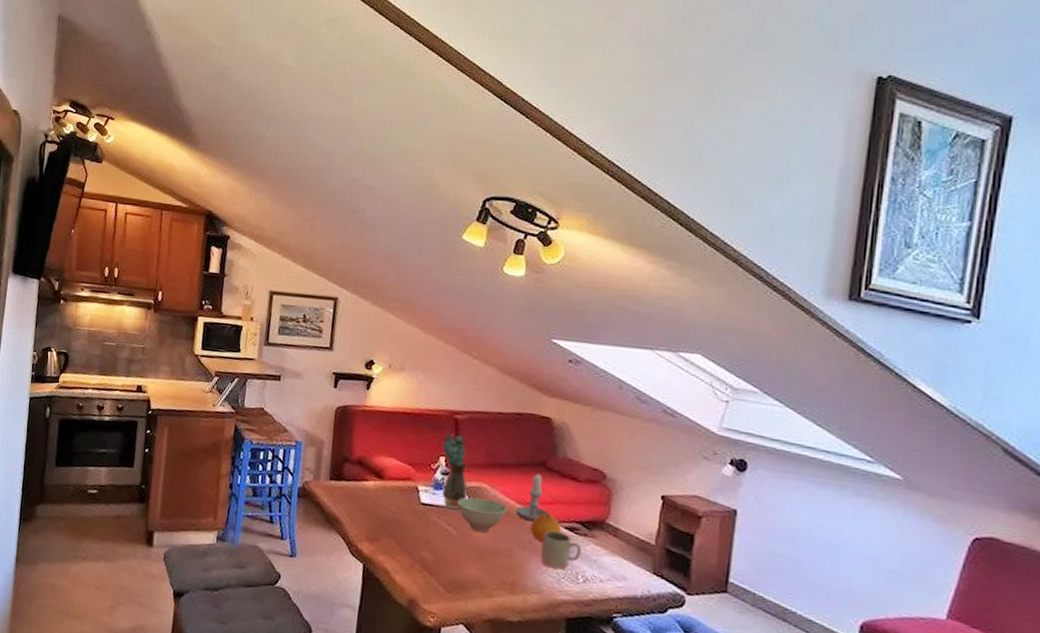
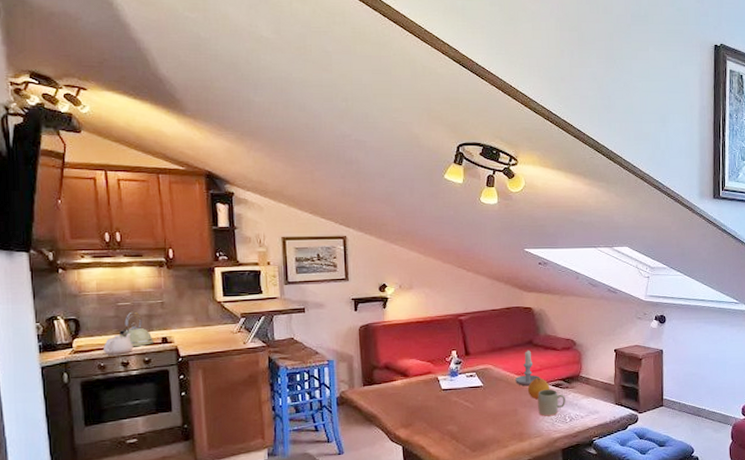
teapot: none [84,375,111,397] -> present [104,332,133,355]
kettle: none [100,353,130,392] -> present [119,311,155,347]
vase: present [442,431,469,511] -> none [452,331,478,389]
bowl: present [458,497,507,533] -> none [471,376,509,402]

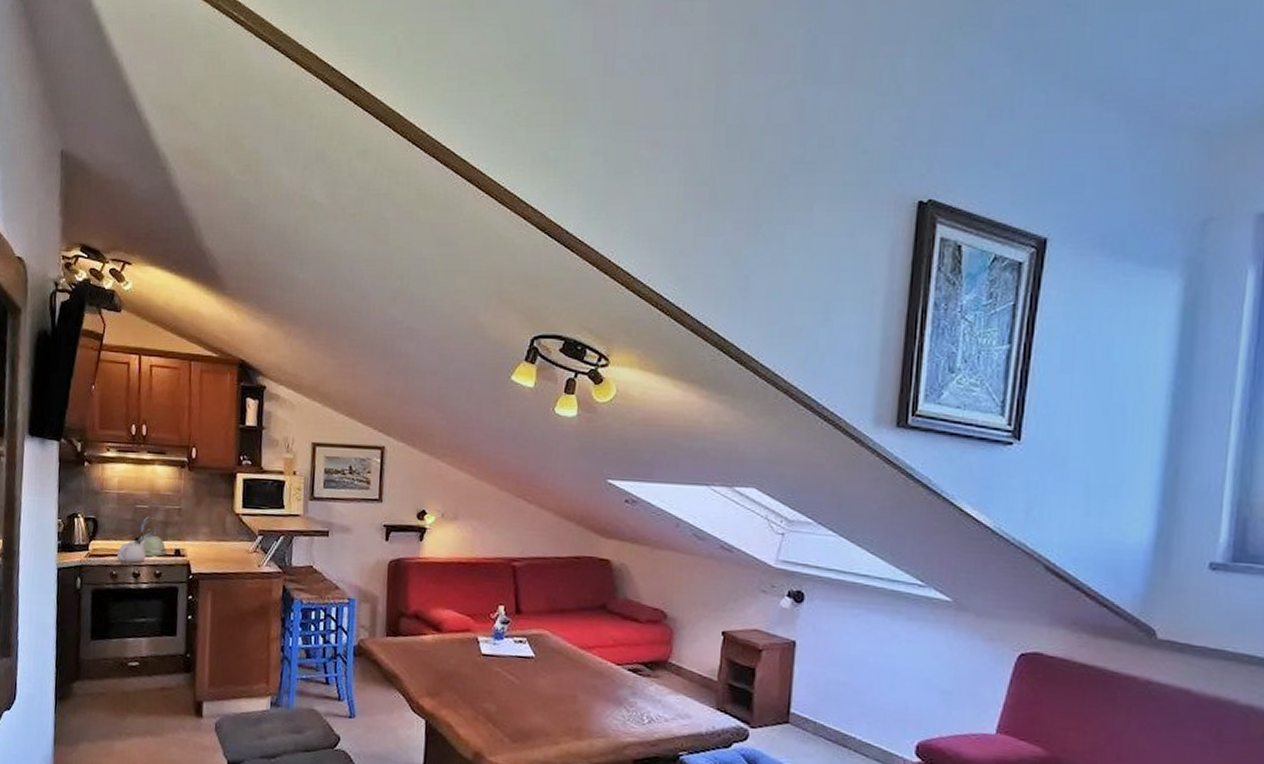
candle: present [515,350,540,387] -> none [578,616,612,666]
fruit: present [527,378,550,400] -> none [593,656,625,686]
mug: present [537,389,565,416] -> none [604,673,645,712]

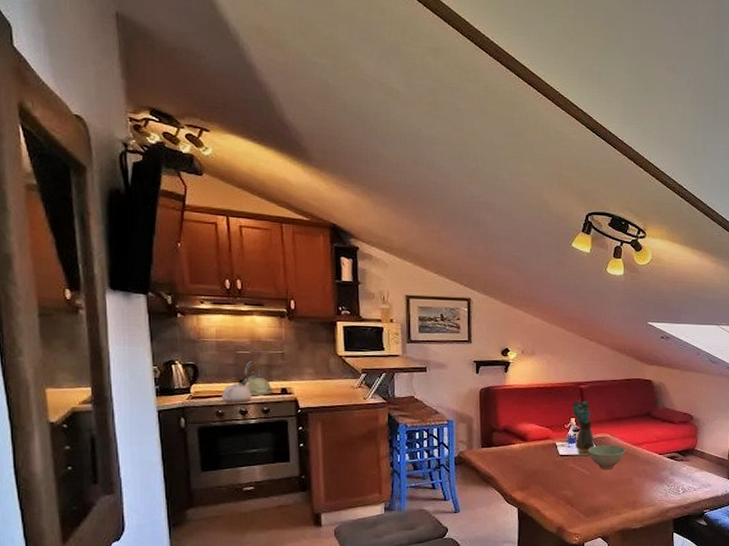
vase: none [500,579,529,659] -> present [572,398,595,456]
bowl: none [519,645,569,680] -> present [588,445,625,470]

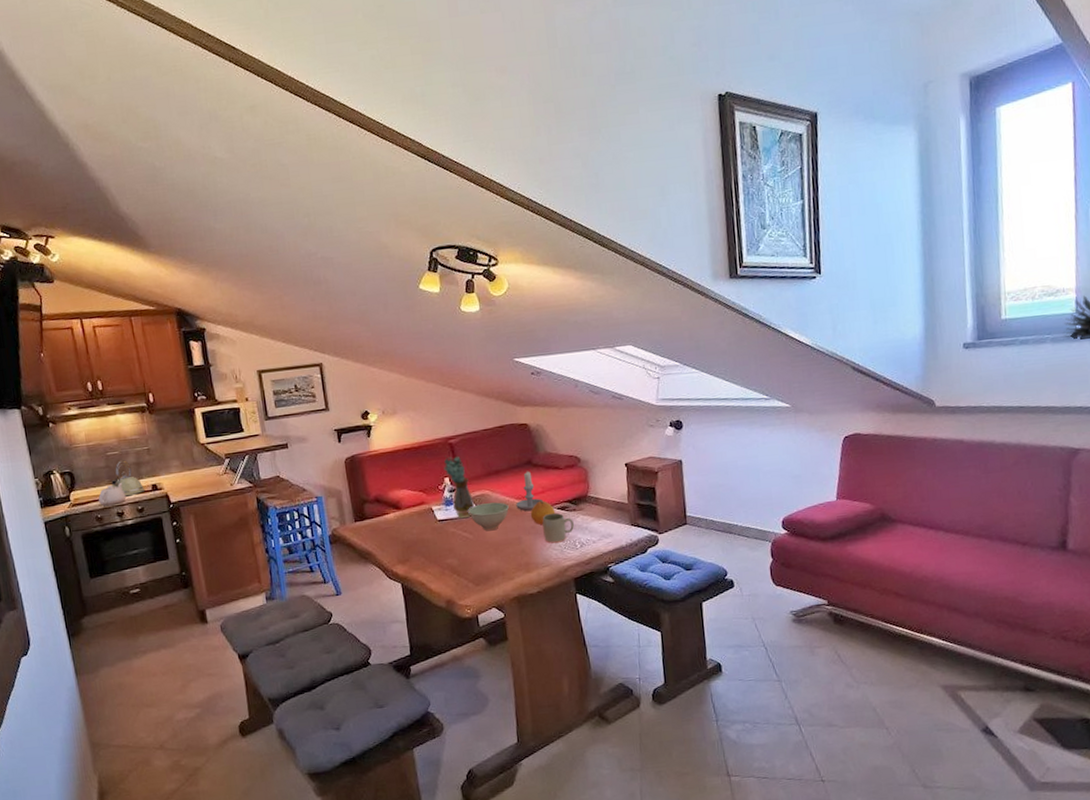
candle: none [632,421,656,457] -> present [516,471,543,512]
fruit: none [643,449,665,470] -> present [530,501,556,525]
mug: none [652,460,679,487] -> present [542,512,574,544]

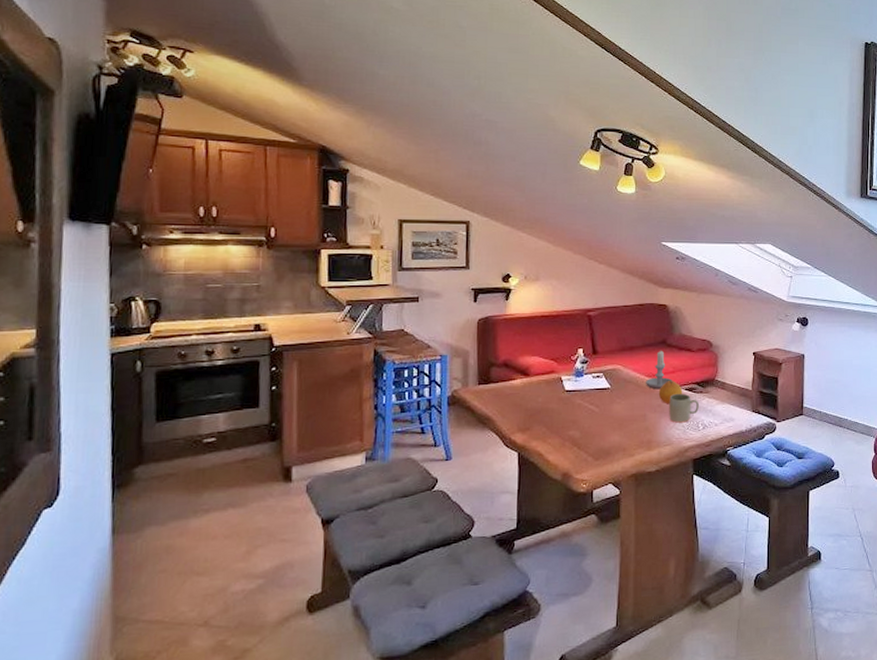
teapot: present [98,482,126,506] -> none [186,318,221,341]
kettle: present [111,460,145,497] -> none [206,294,246,334]
vase: present [444,455,475,519] -> none [579,327,605,391]
bowl: present [468,502,509,531] -> none [598,378,638,406]

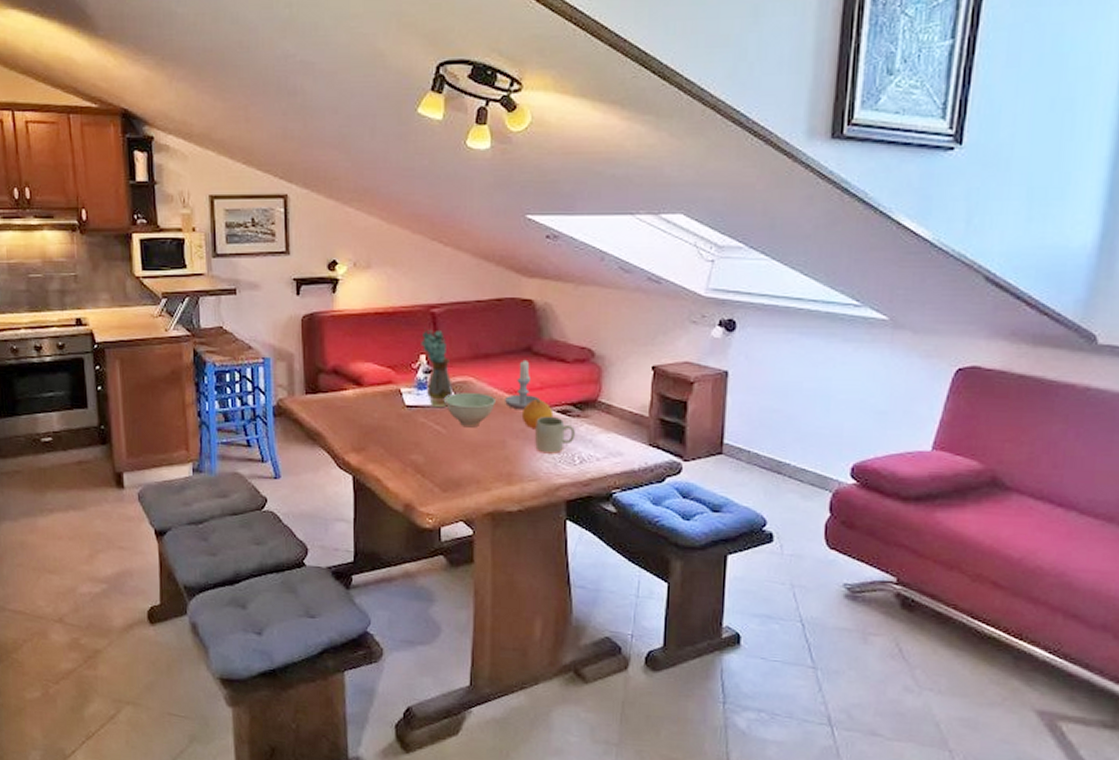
vase: none [579,327,605,391] -> present [421,327,454,408]
bowl: none [598,378,638,406] -> present [444,393,496,428]

